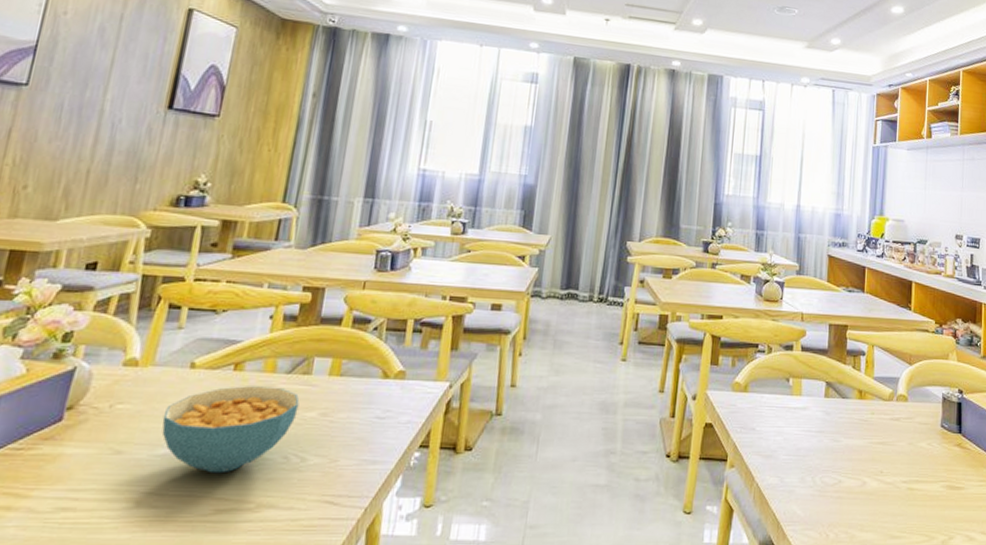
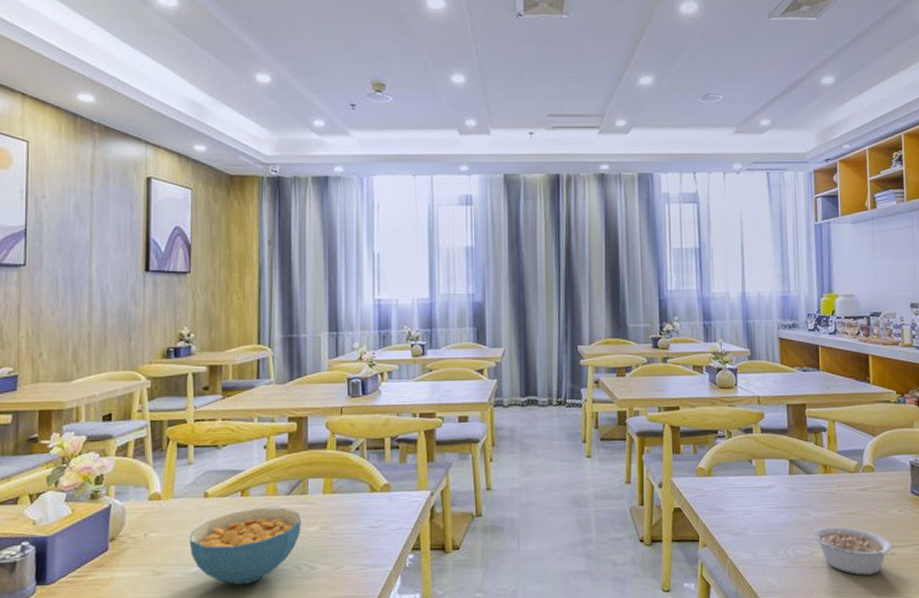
legume: none [841,455,920,510] -> present [812,526,895,575]

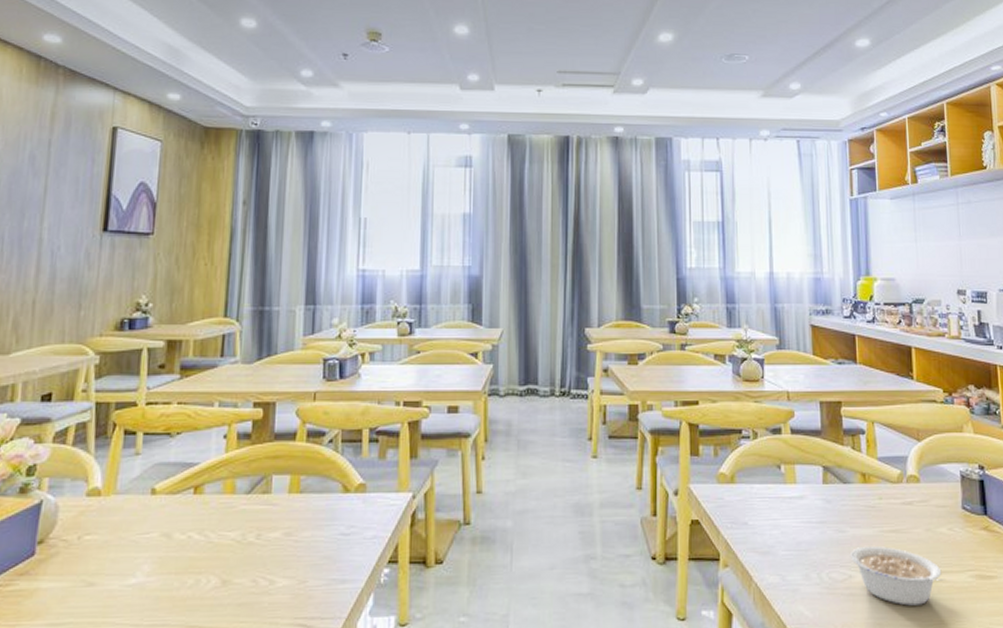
cereal bowl: present [189,507,301,585] -> none [129,508,262,601]

